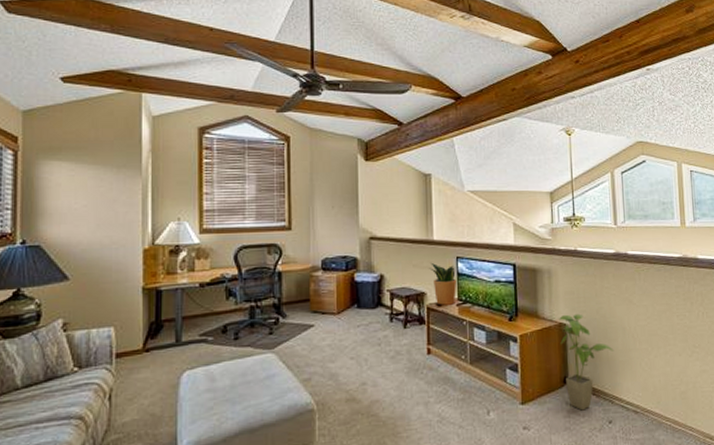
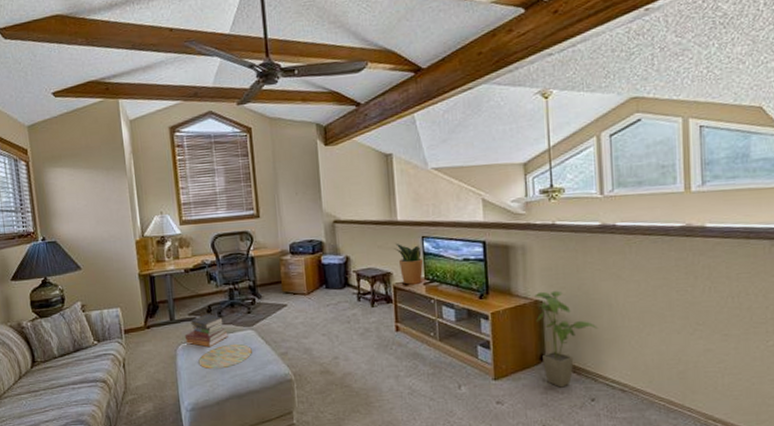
books: none [191,334,244,374] -> present [184,314,228,348]
decorative tray: none [206,369,271,400] -> present [198,343,252,370]

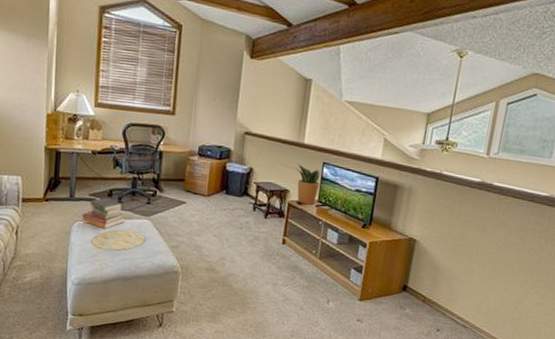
house plant: present [535,290,598,388] -> none [403,231,457,316]

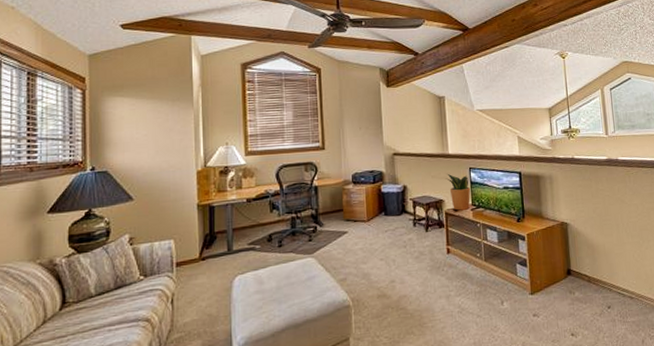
books: present [82,197,125,230] -> none [242,243,288,278]
decorative tray: present [91,229,145,251] -> none [255,272,311,300]

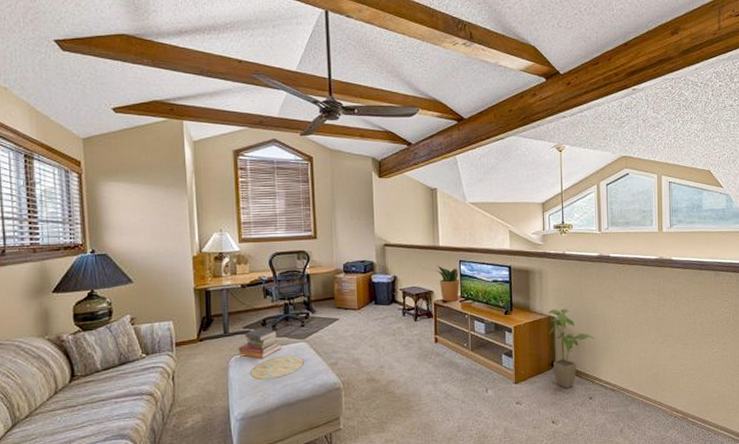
books: none [242,243,288,278] -> present [238,327,282,359]
decorative tray: none [255,272,311,300] -> present [251,355,304,380]
house plant: none [561,213,610,298] -> present [548,308,595,389]

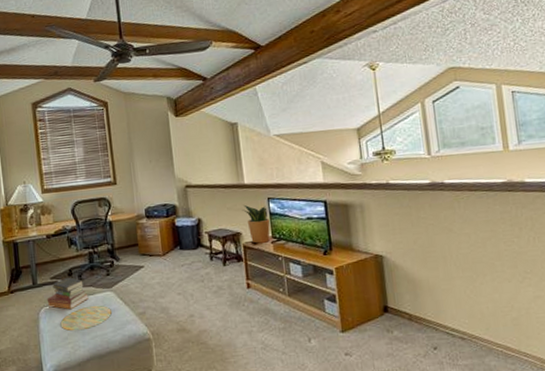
house plant: present [548,308,595,389] -> none [374,245,435,338]

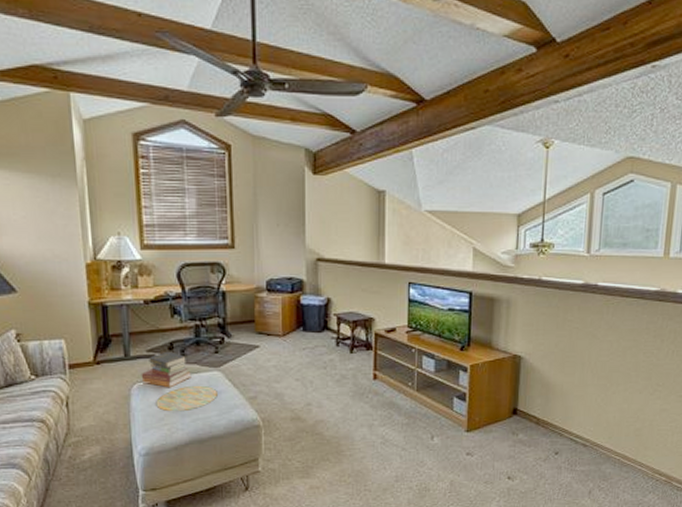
potted plant: present [243,204,270,244] -> none [379,287,408,332]

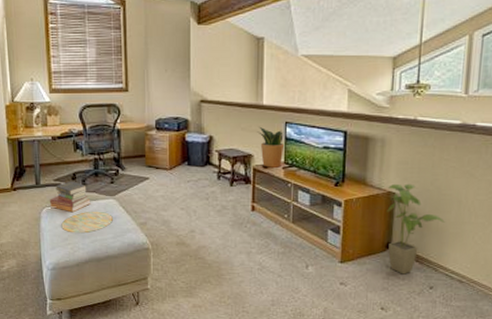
potted plant: none [379,287,408,332] -> present [257,126,285,168]
house plant: none [513,346,569,441] -> present [387,183,445,275]

